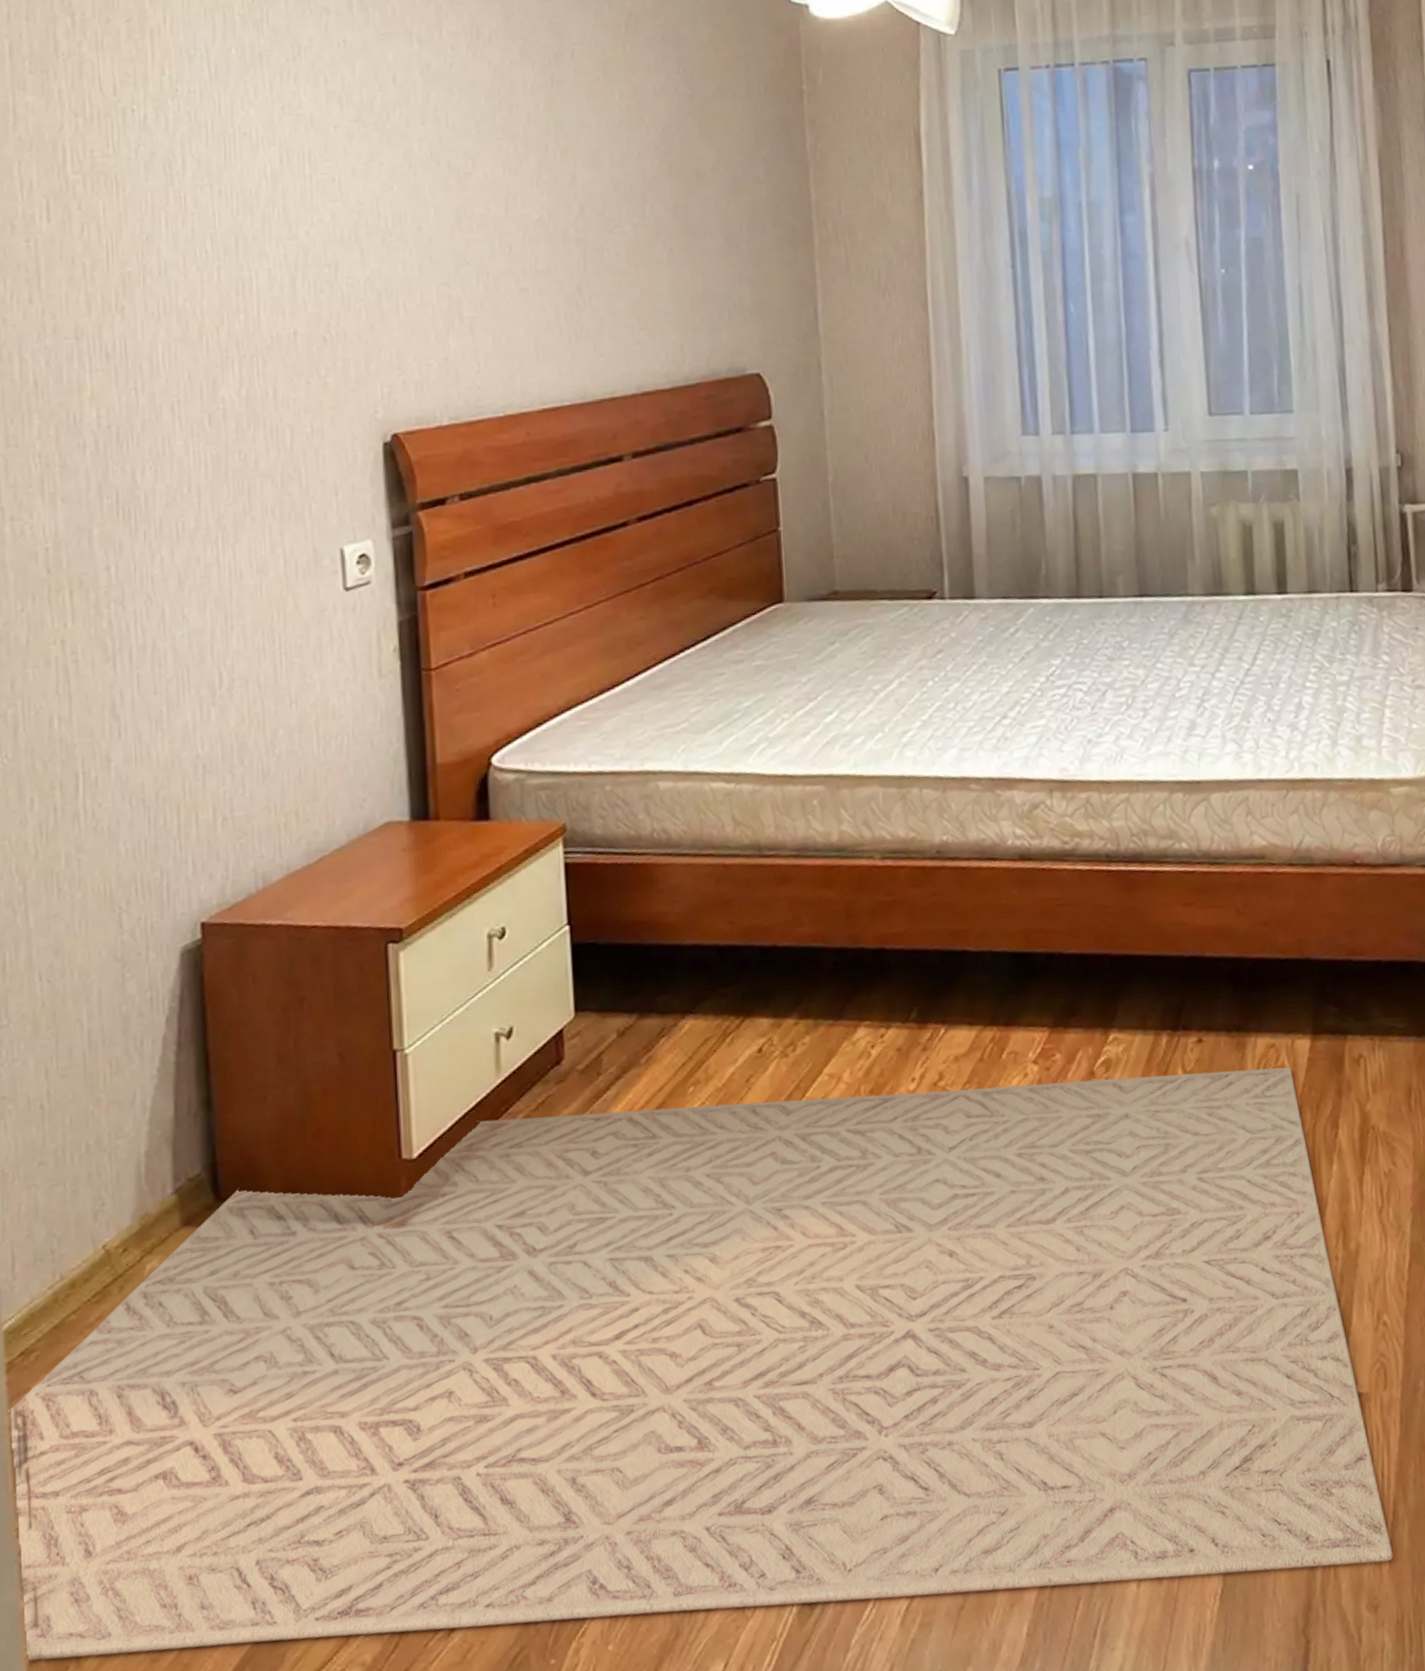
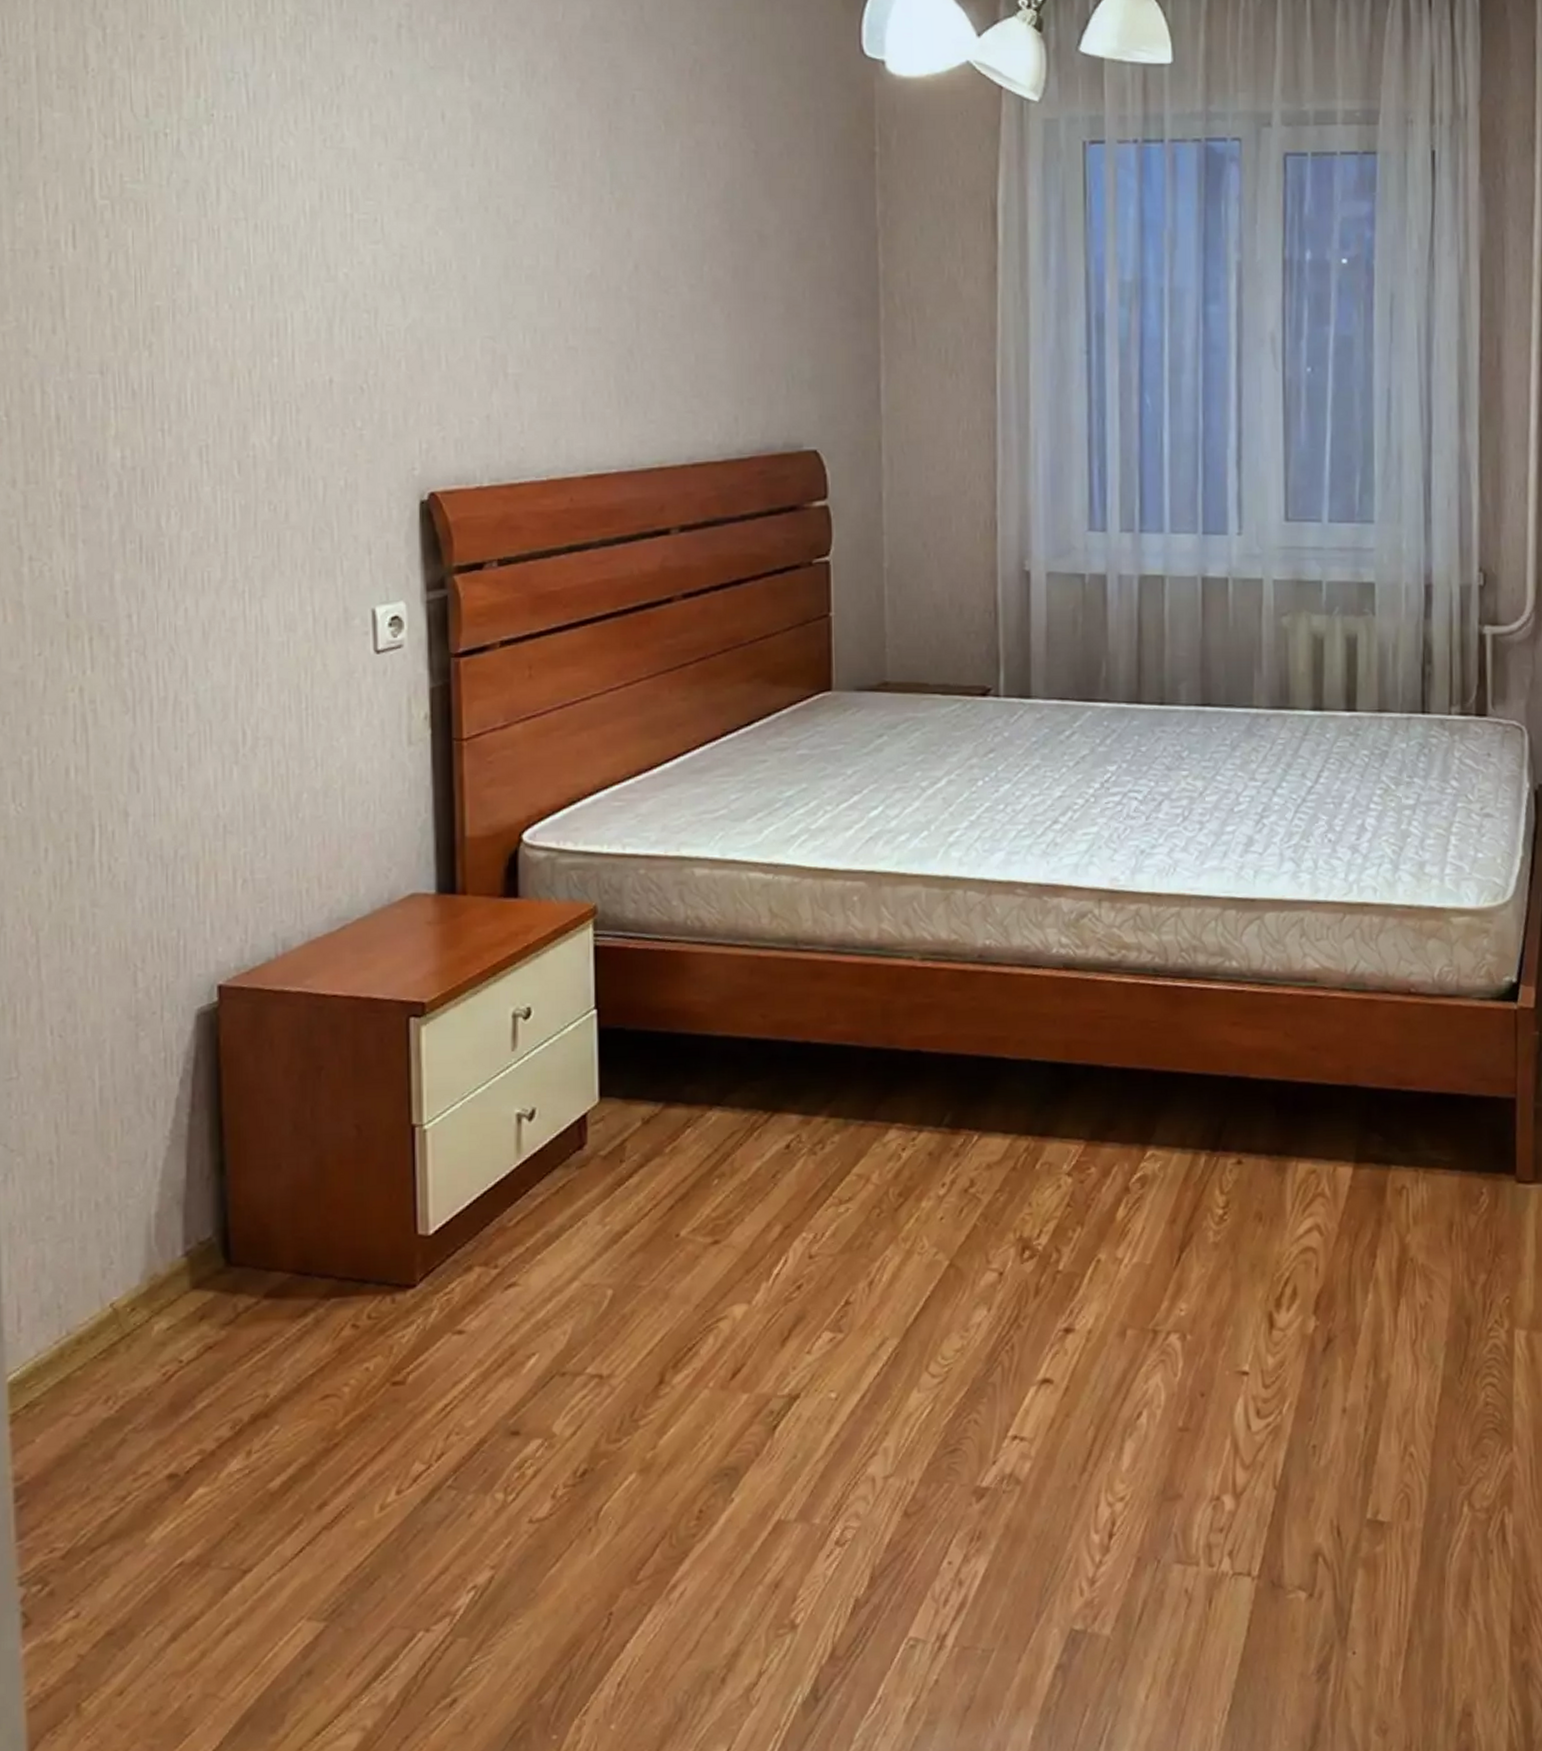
rug: present [8,1067,1393,1662] -> none [11,1193,1405,1707]

